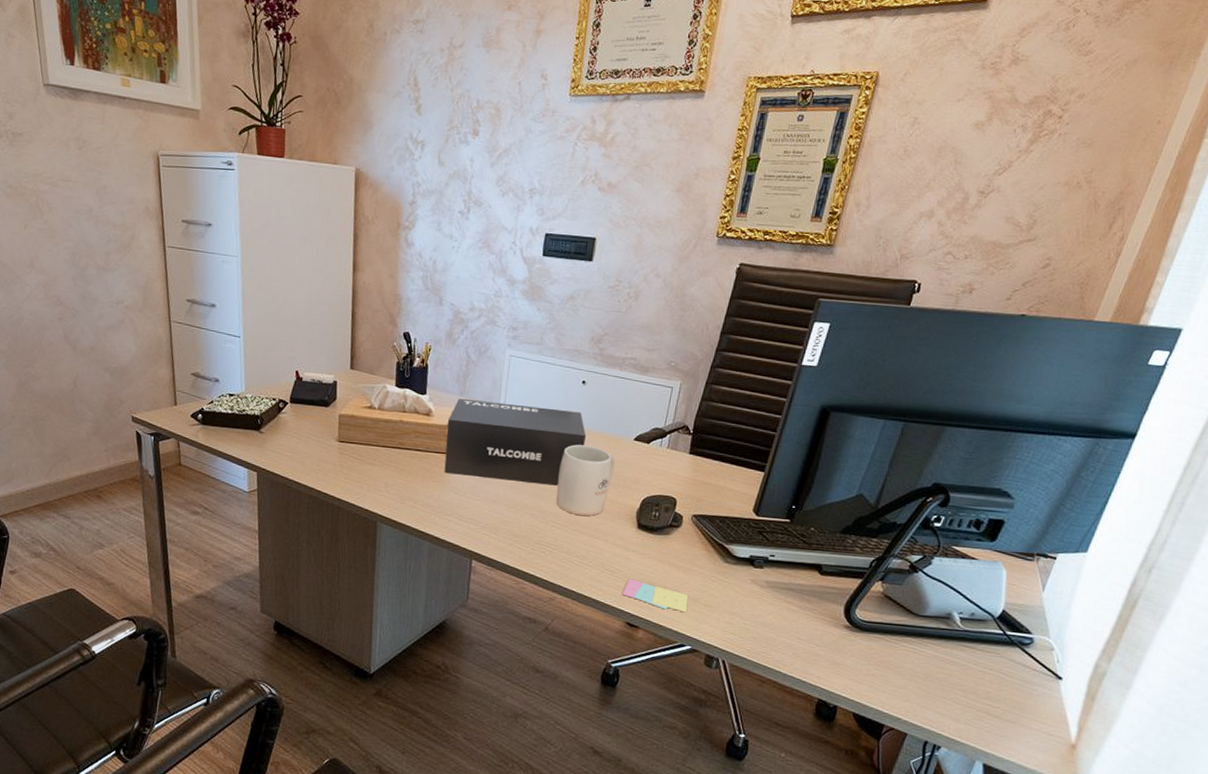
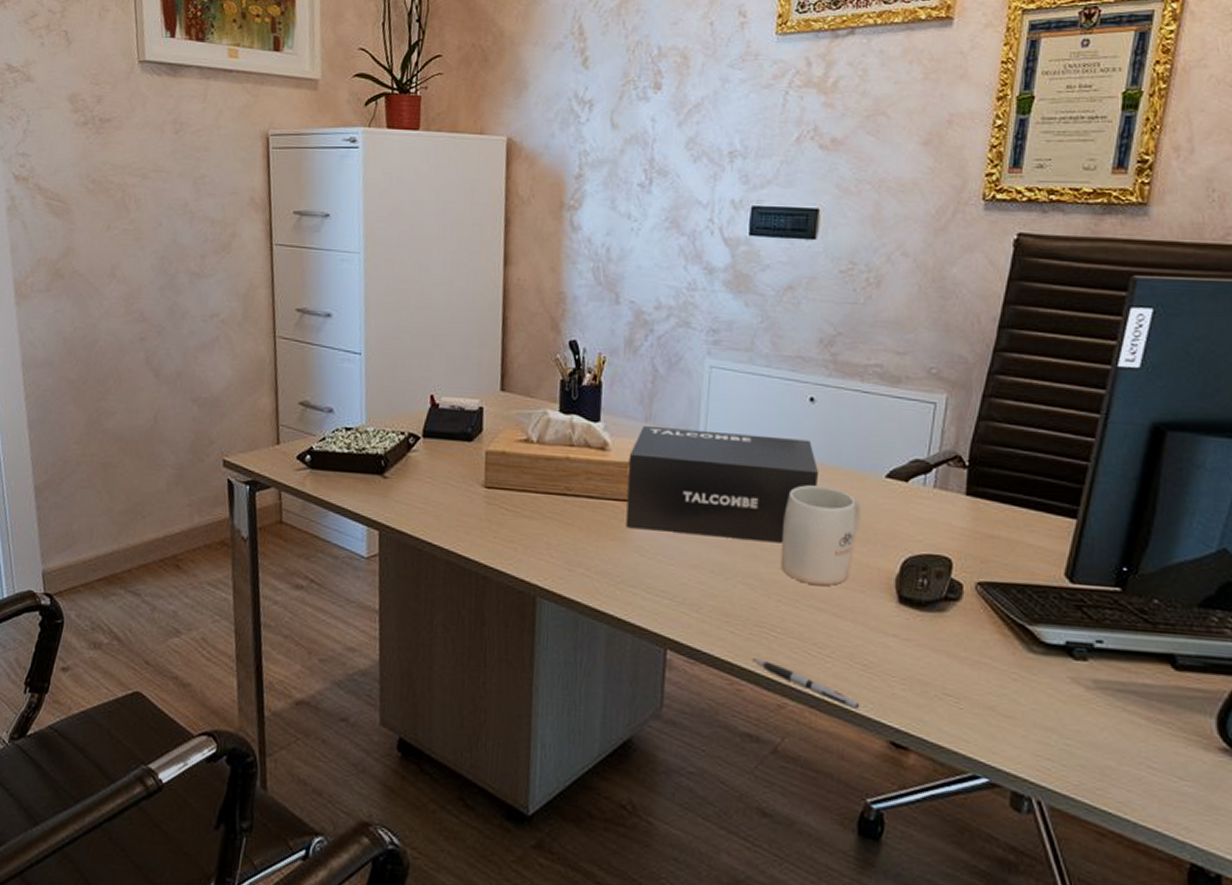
pen: none [532,566,607,601] -> present [751,658,860,709]
sticky notes: present [622,578,689,613] -> none [882,676,980,728]

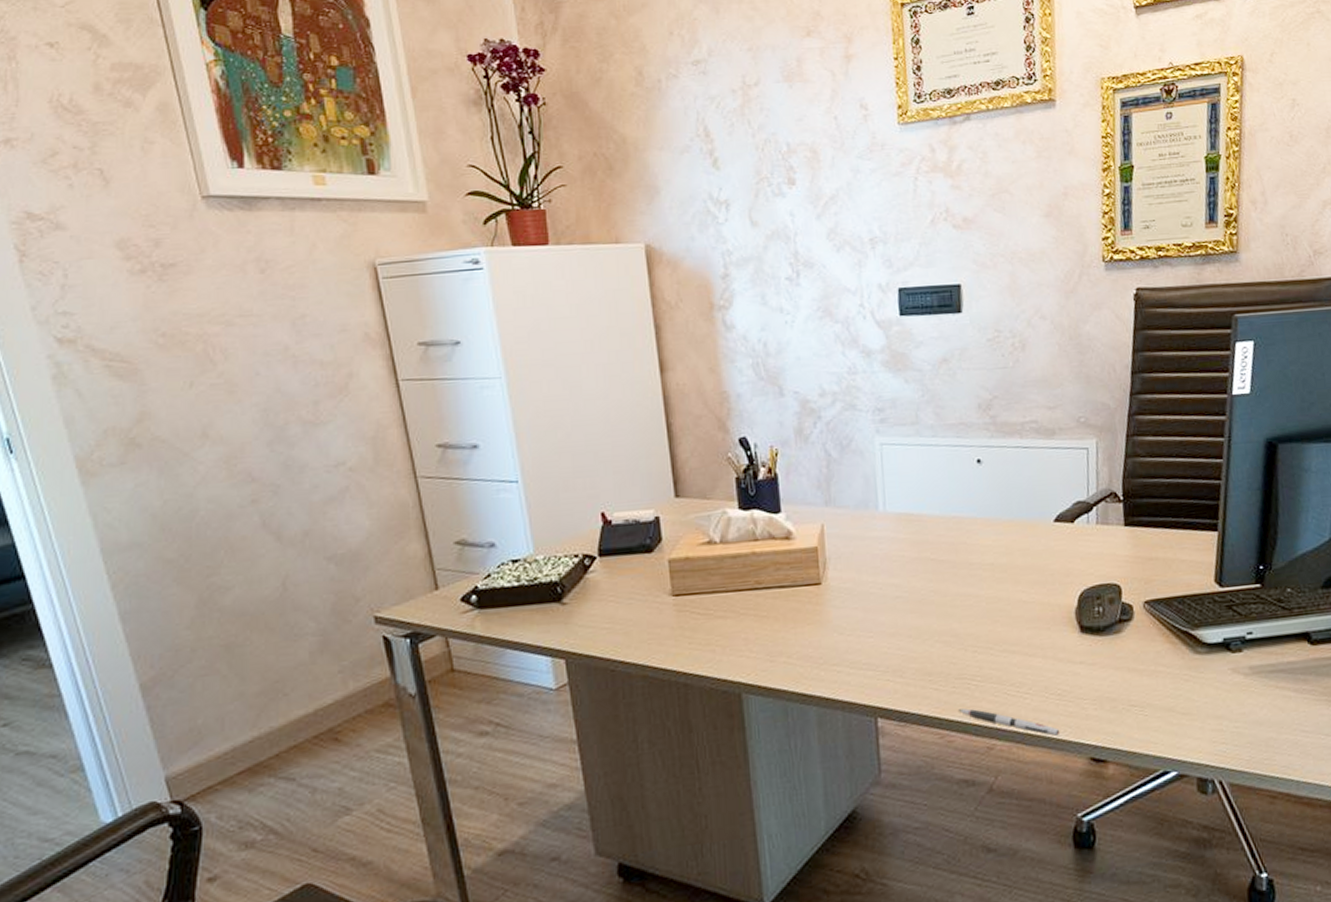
box: present [625,425,820,543] -> none [815,499,995,609]
mug: present [780,485,861,586] -> none [968,538,1038,631]

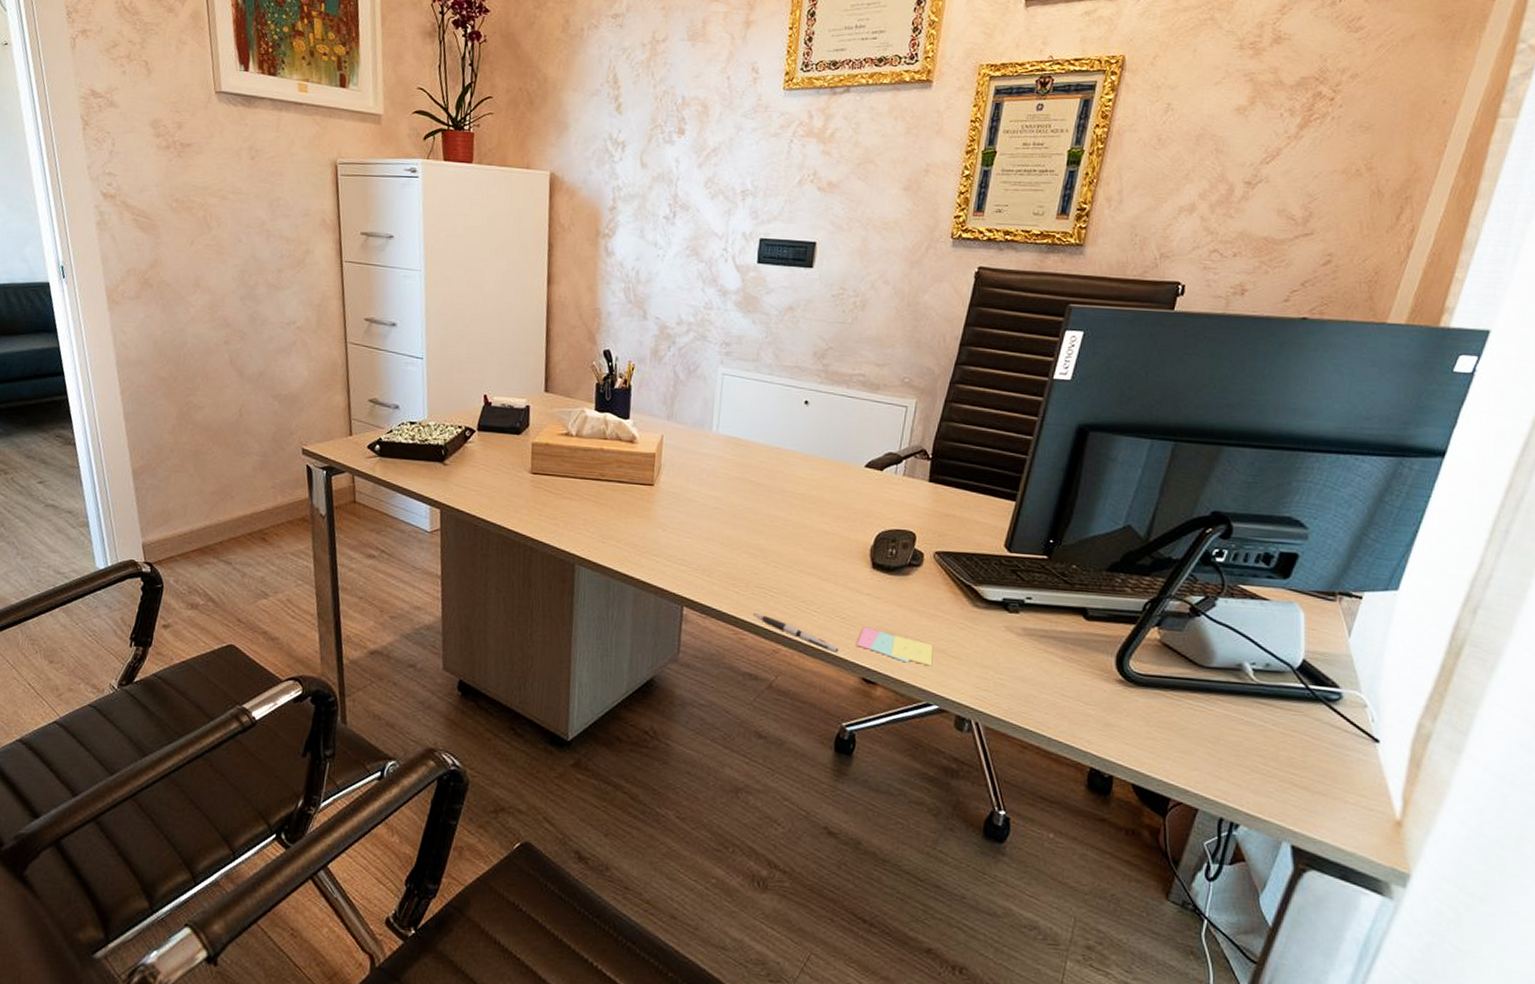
sticky notes: none [1078,699,1163,731] -> present [857,626,934,666]

